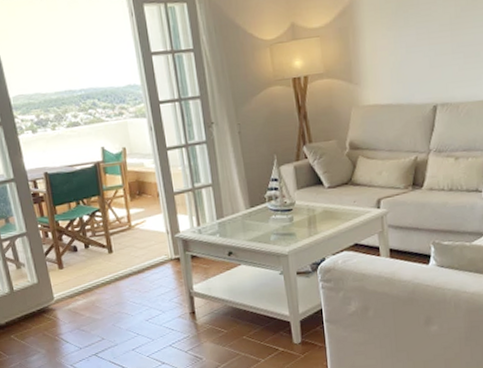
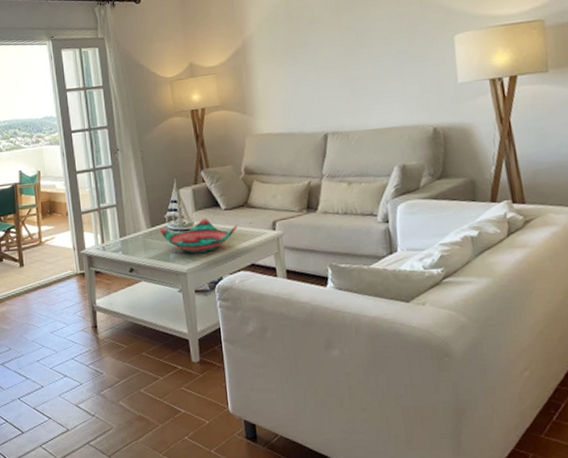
decorative bowl: none [259,197,341,234] -> present [159,218,237,253]

